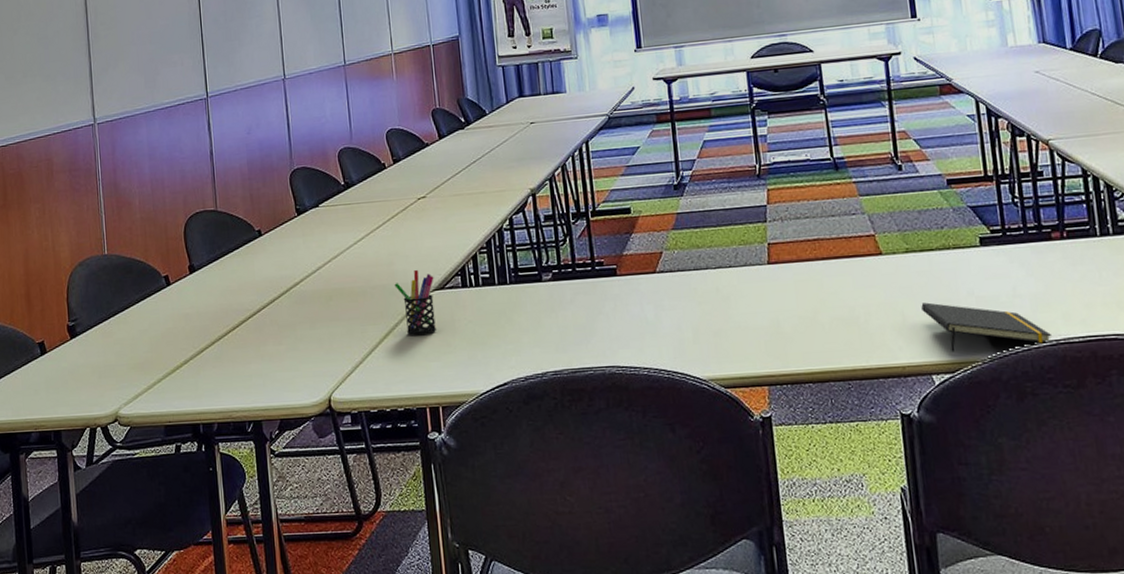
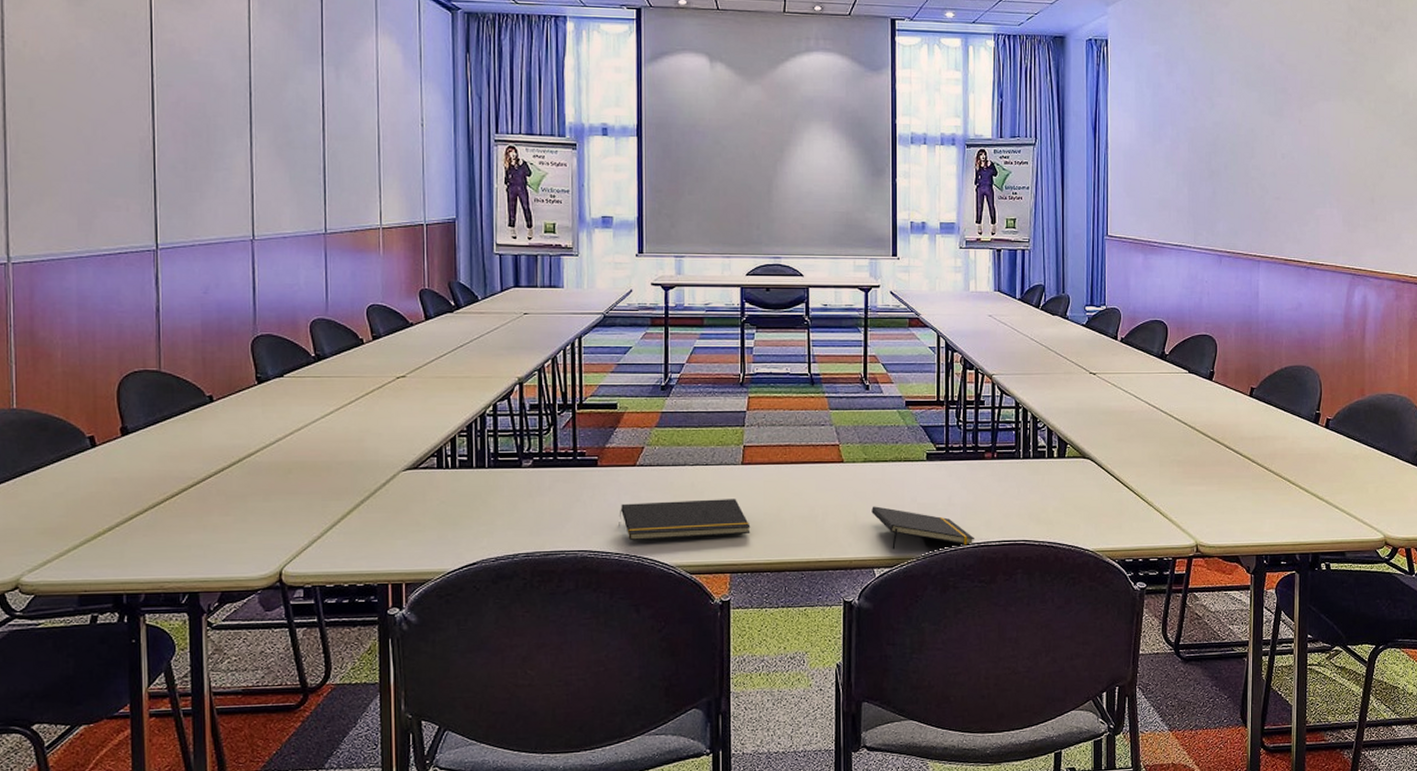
pen holder: present [394,269,436,335] -> none [363,447,408,512]
notepad: none [643,302,786,354] -> present [619,499,751,541]

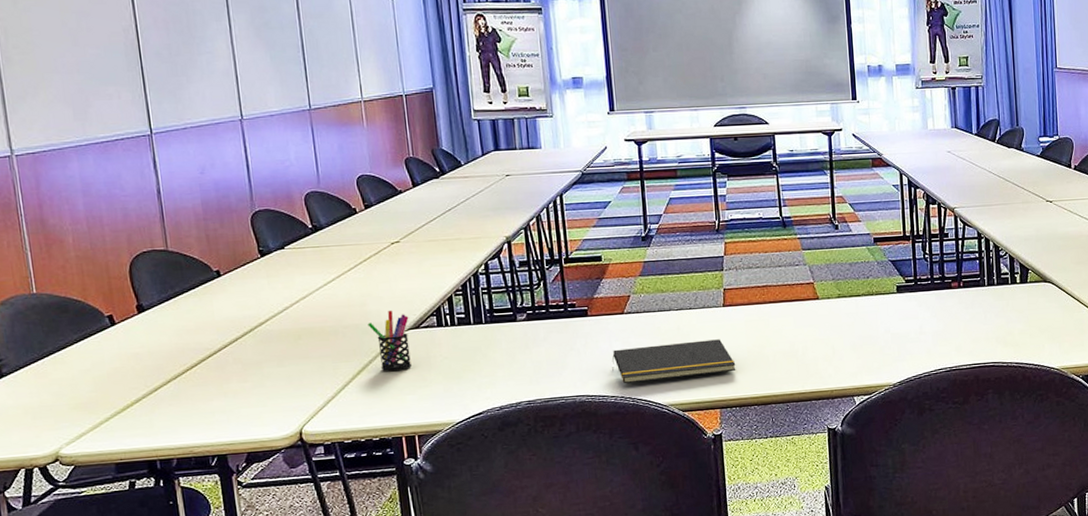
pen holder: none [363,447,408,512] -> present [368,310,411,371]
notepad: present [872,506,975,550] -> none [848,338,947,378]

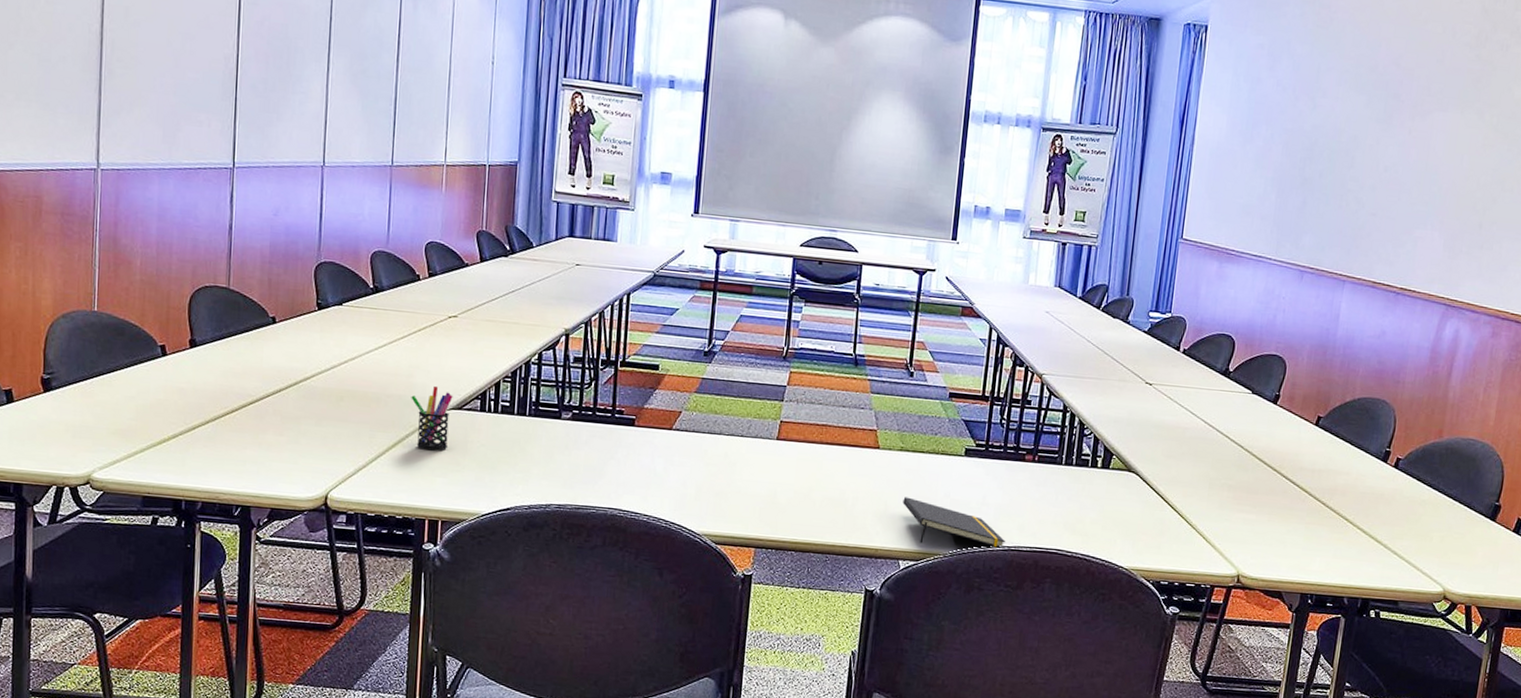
notepad: present [611,339,736,384] -> none [650,466,780,511]
notepad: none [848,338,947,378] -> present [903,497,1006,548]

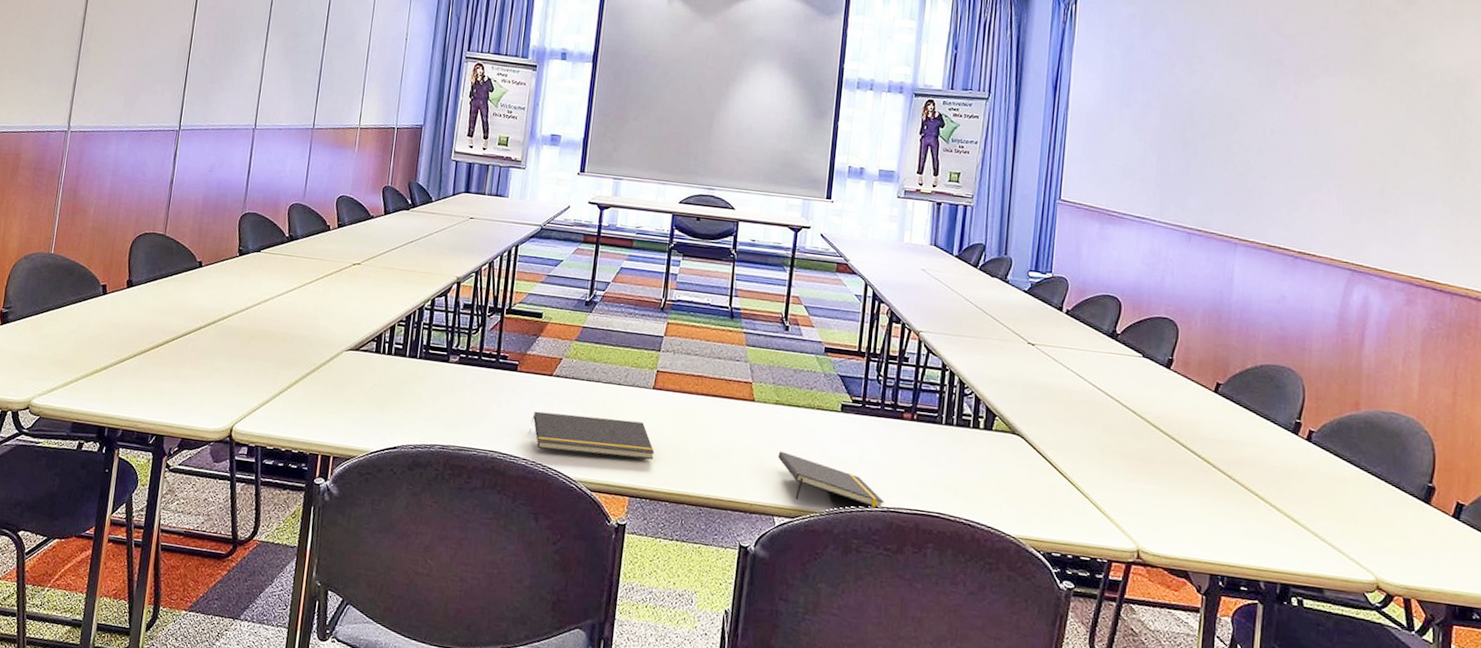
pen holder: present [411,385,453,450] -> none [314,327,352,388]
notepad: none [650,466,780,511] -> present [529,411,655,460]

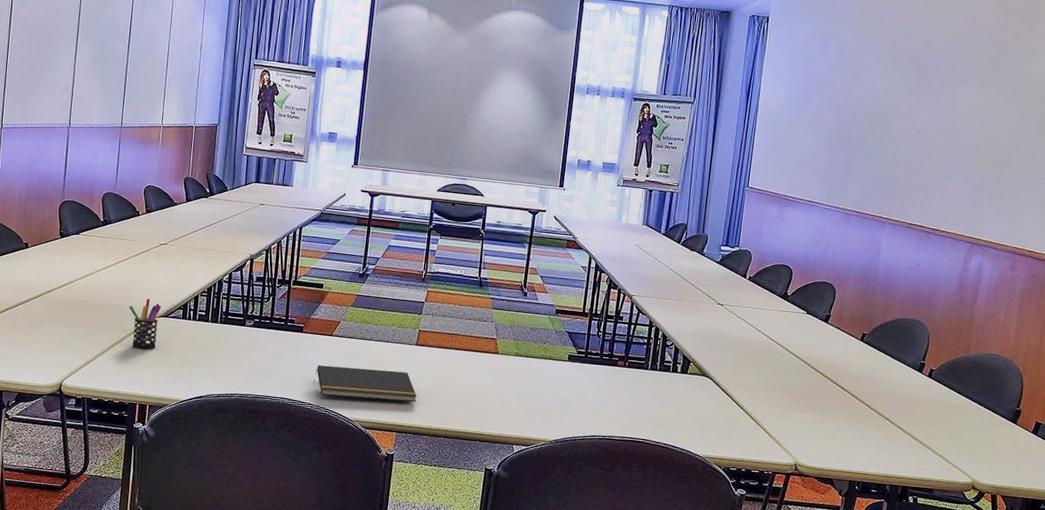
pen holder: none [314,327,352,388] -> present [129,298,162,349]
notepad: present [778,451,885,509] -> none [517,393,602,437]

